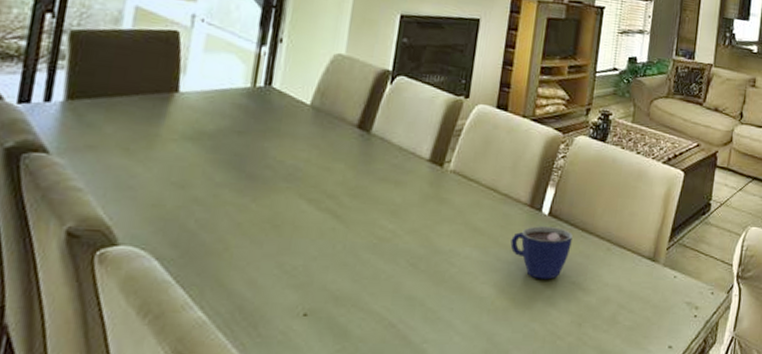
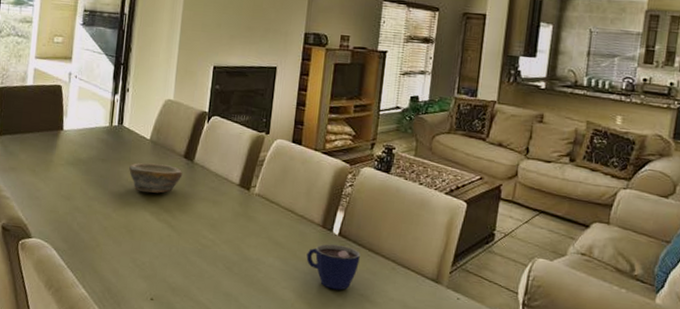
bowl: none [278,135,355,175] -> present [129,163,183,193]

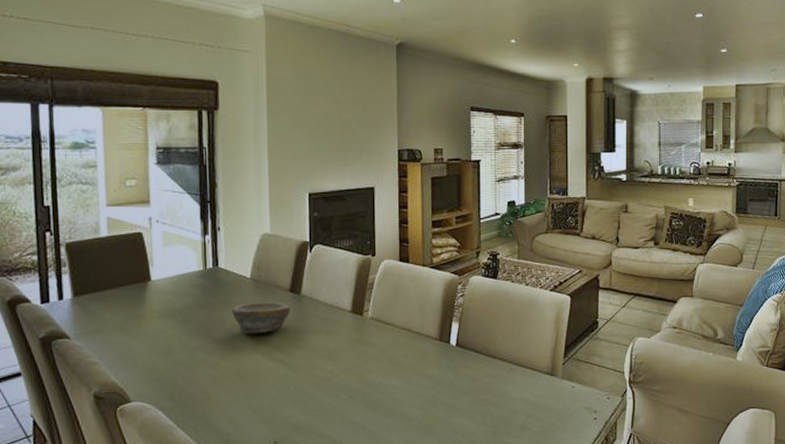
cup: present [306,243,360,290] -> none [428,355,479,399]

